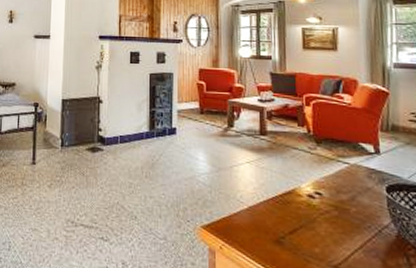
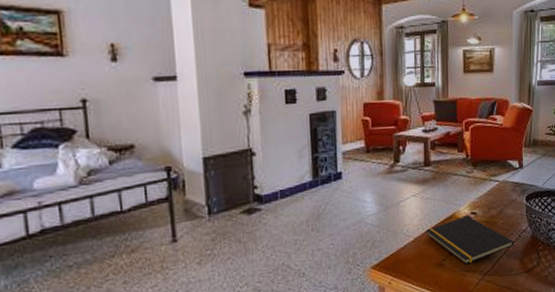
notepad: none [261,194,374,250] -> present [425,215,515,265]

